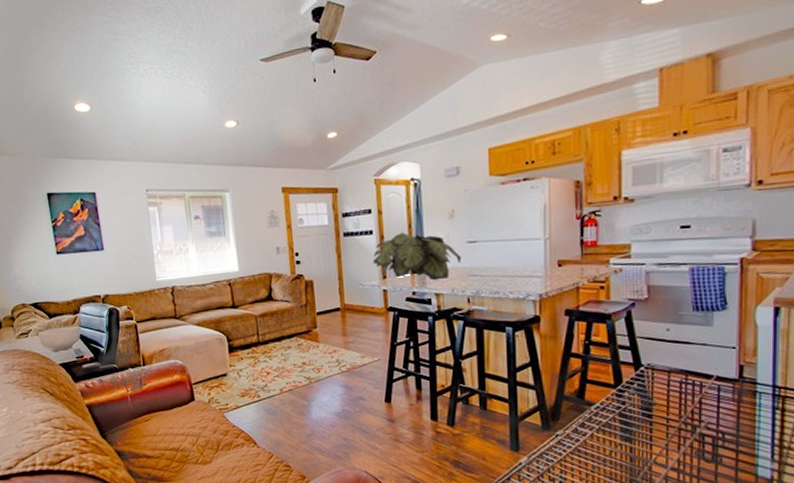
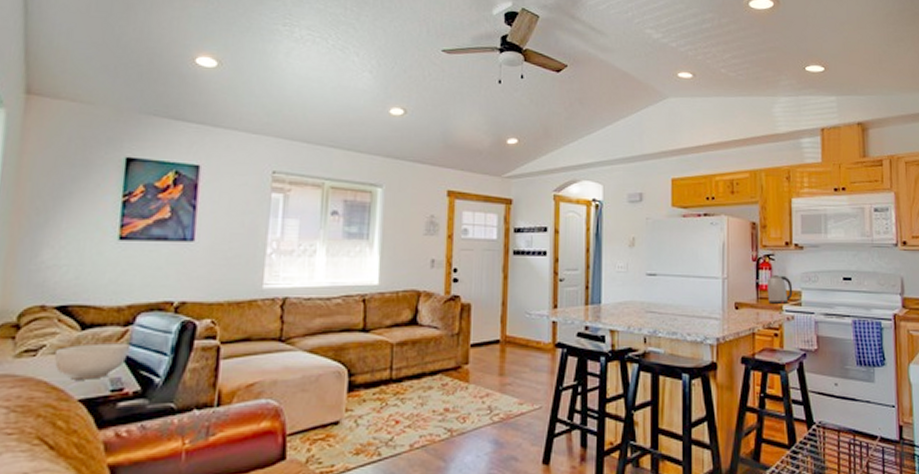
plant: present [373,232,462,279] -> none [544,257,640,313]
kettle: none [592,230,621,259] -> present [766,275,793,304]

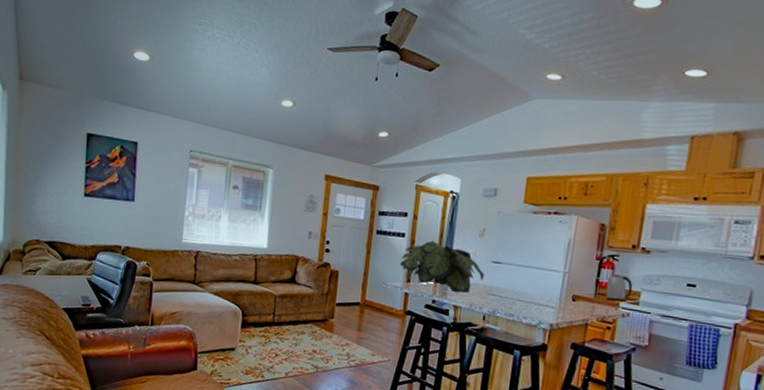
bowl: present [54,343,129,380] -> none [46,270,93,296]
plant: none [544,257,640,313] -> present [400,240,485,293]

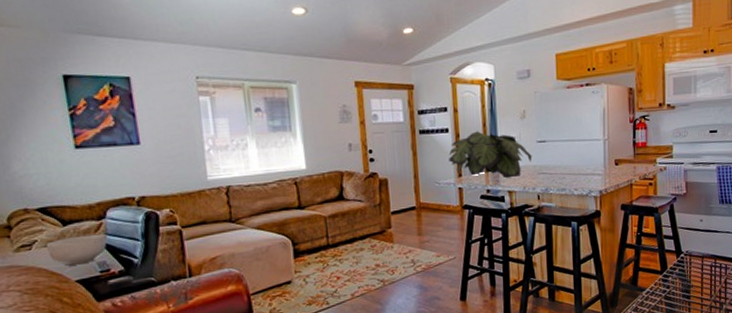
bowl: none [46,270,93,296] -> present [45,233,107,266]
kettle: present [606,274,633,302] -> none [642,133,665,158]

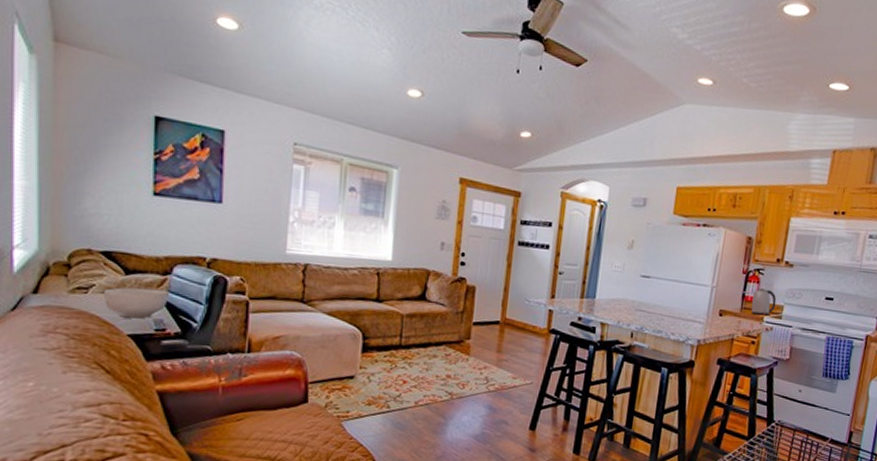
plant: present [448,131,532,177] -> none [544,253,633,309]
kettle: none [642,133,665,158] -> present [751,288,777,316]

